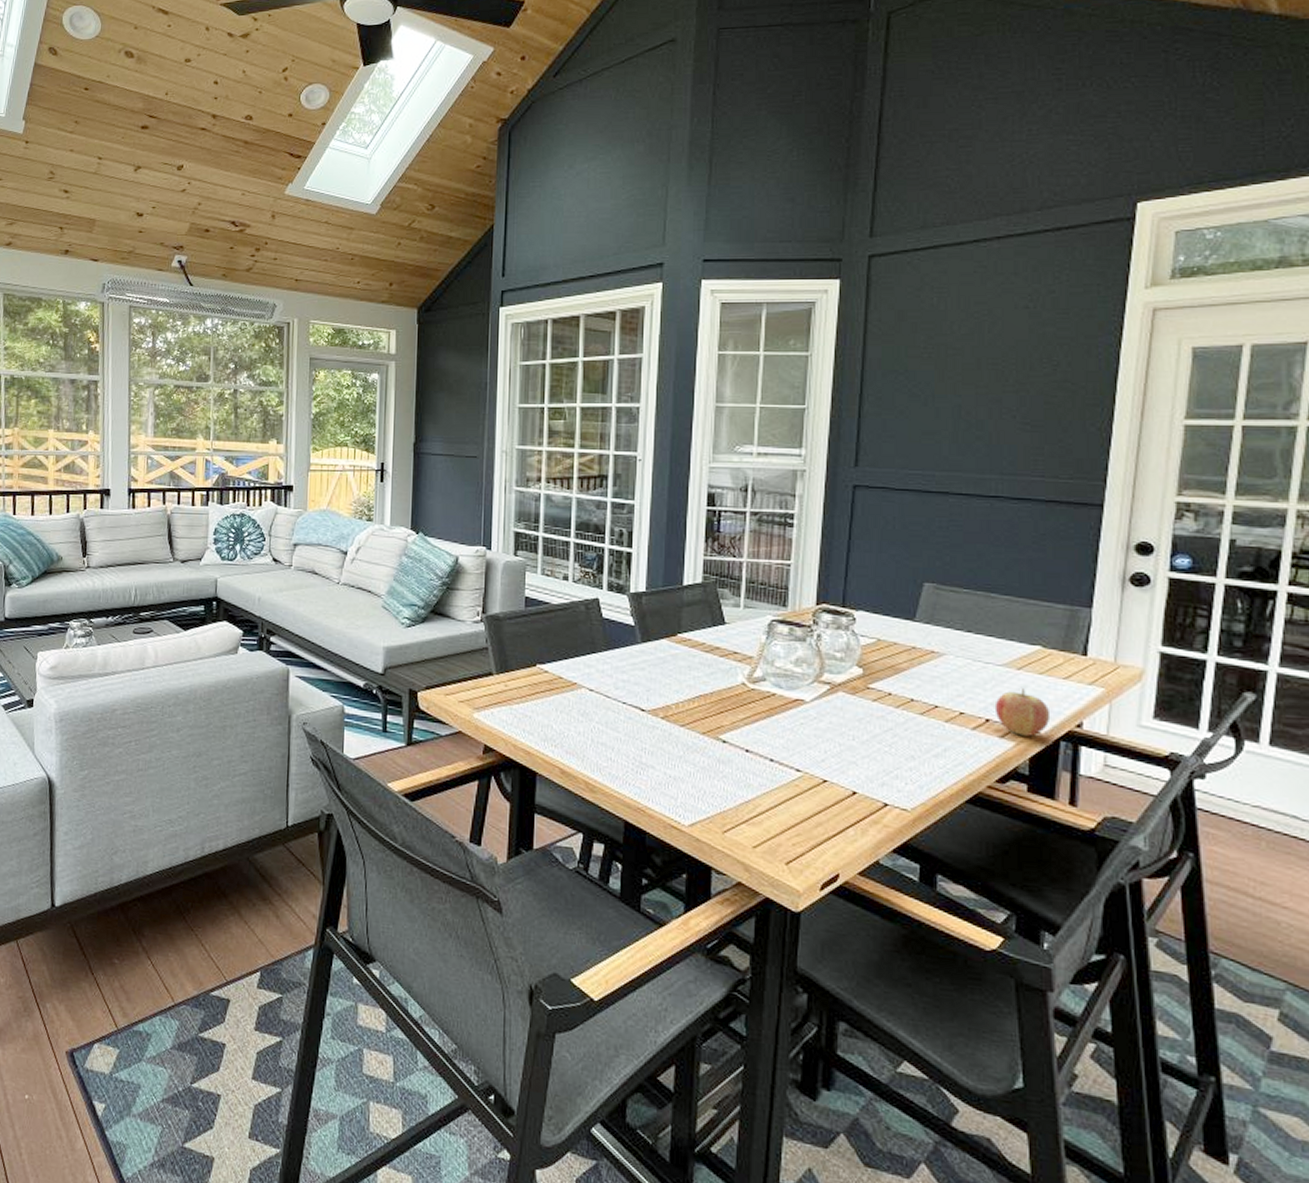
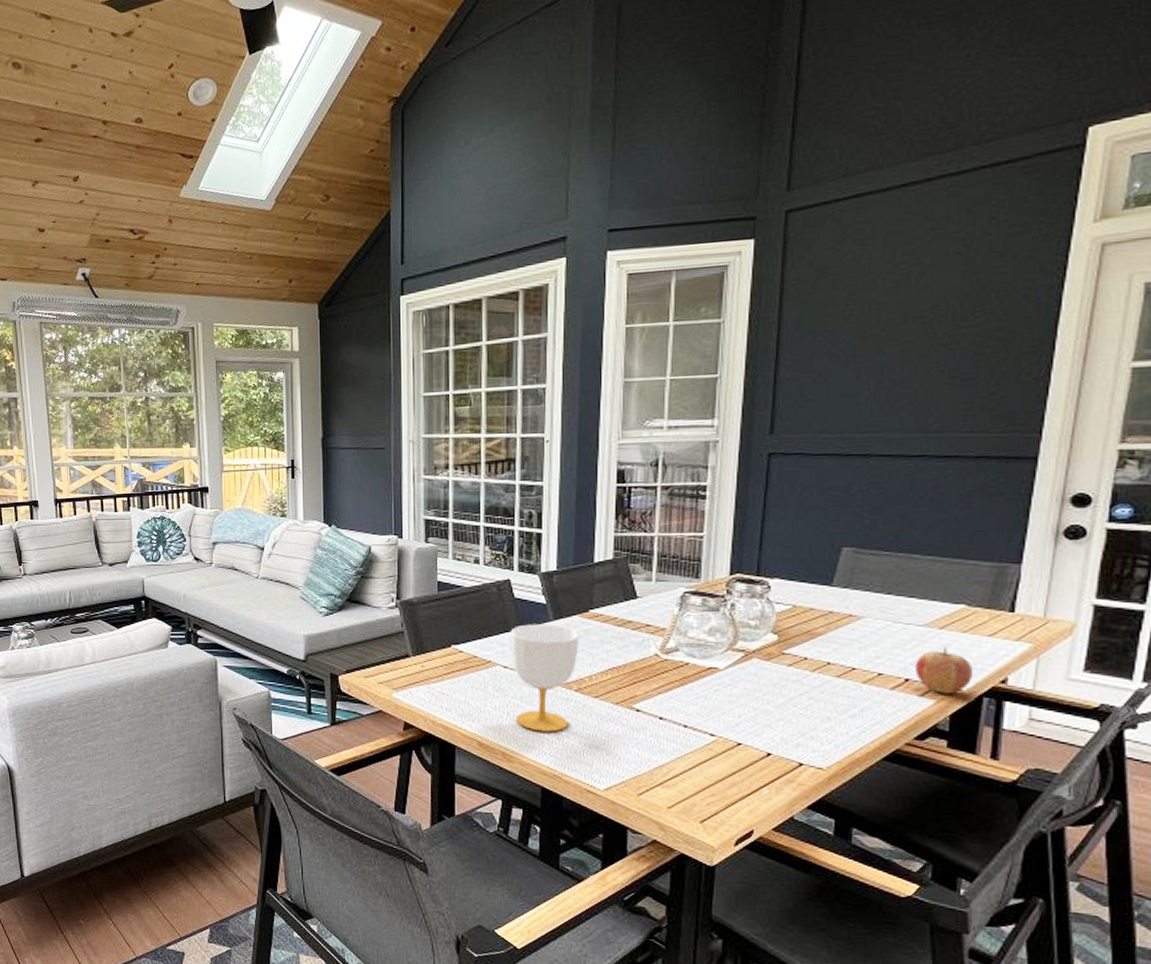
cup: none [597,646,666,762] -> present [510,624,579,732]

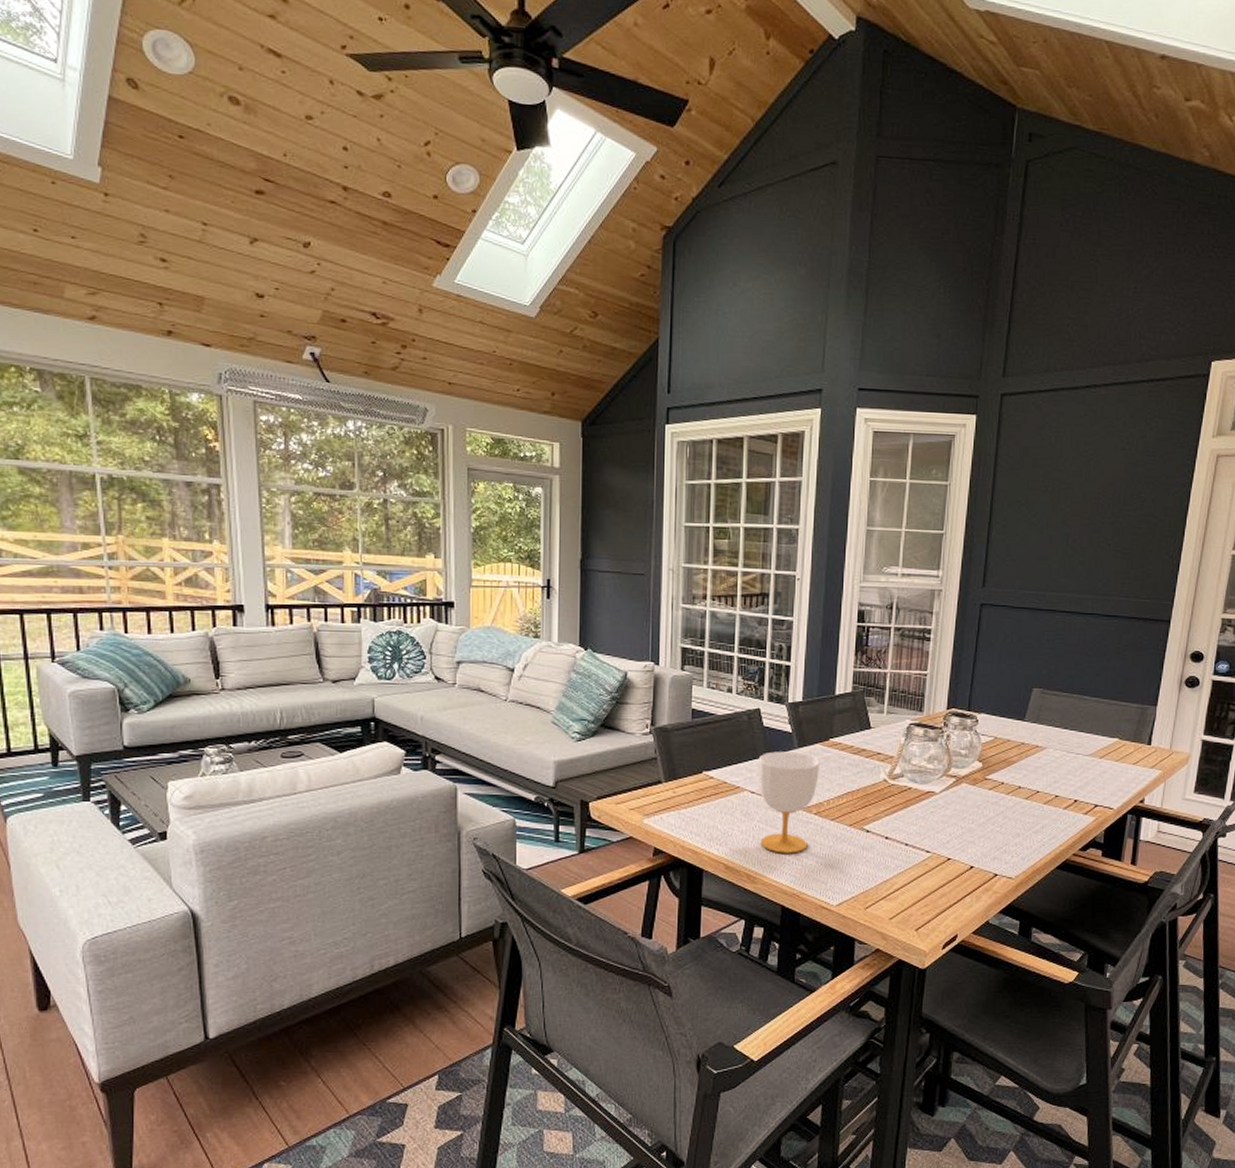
fruit: present [914,647,974,694] -> none [1081,774,1122,812]

